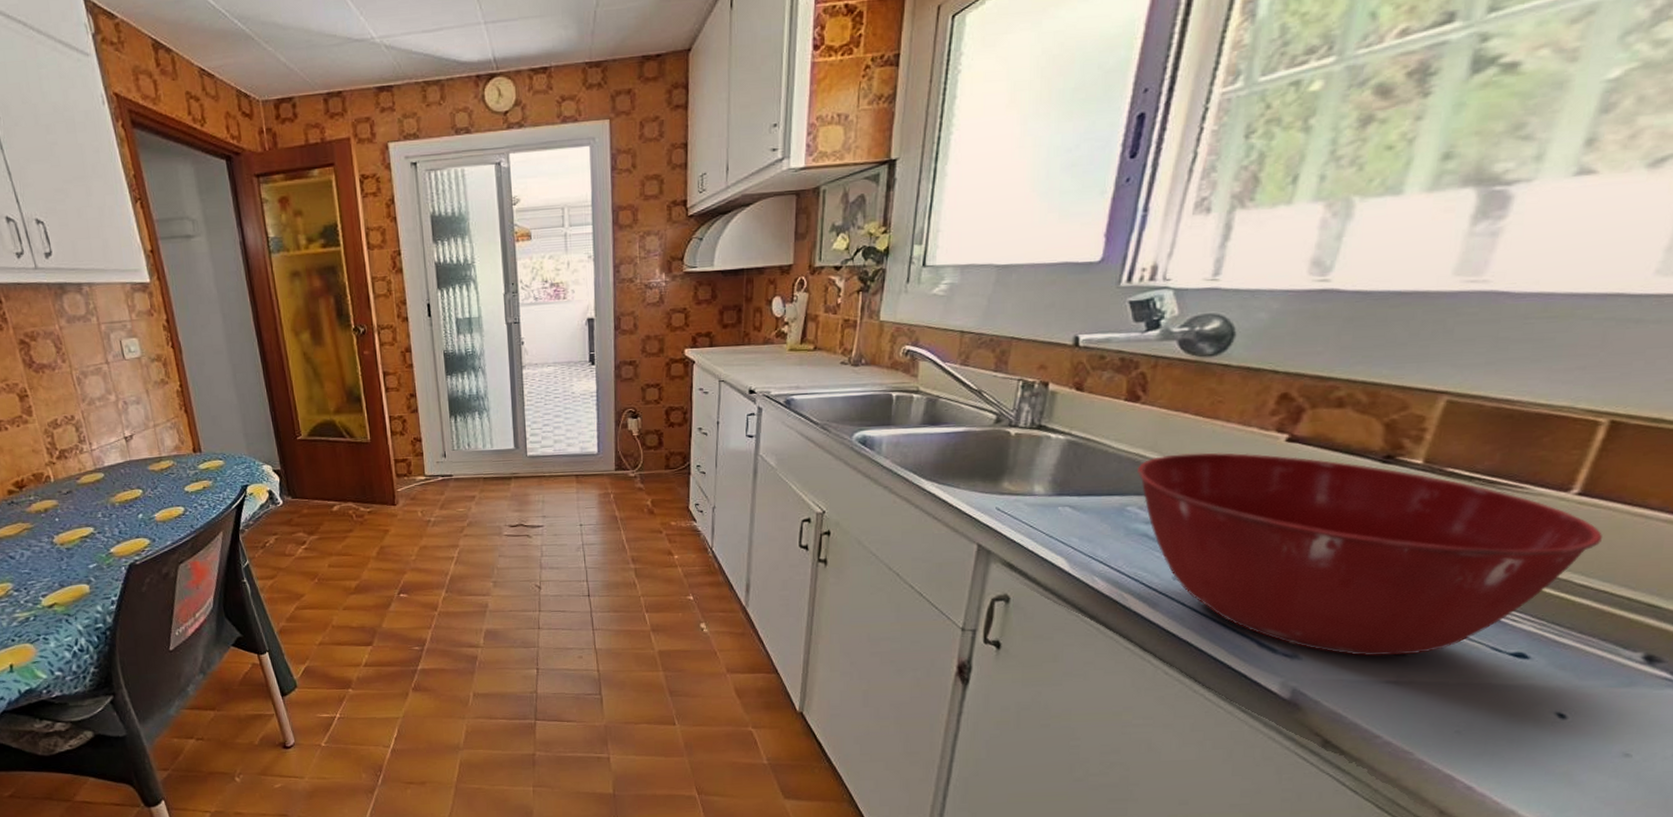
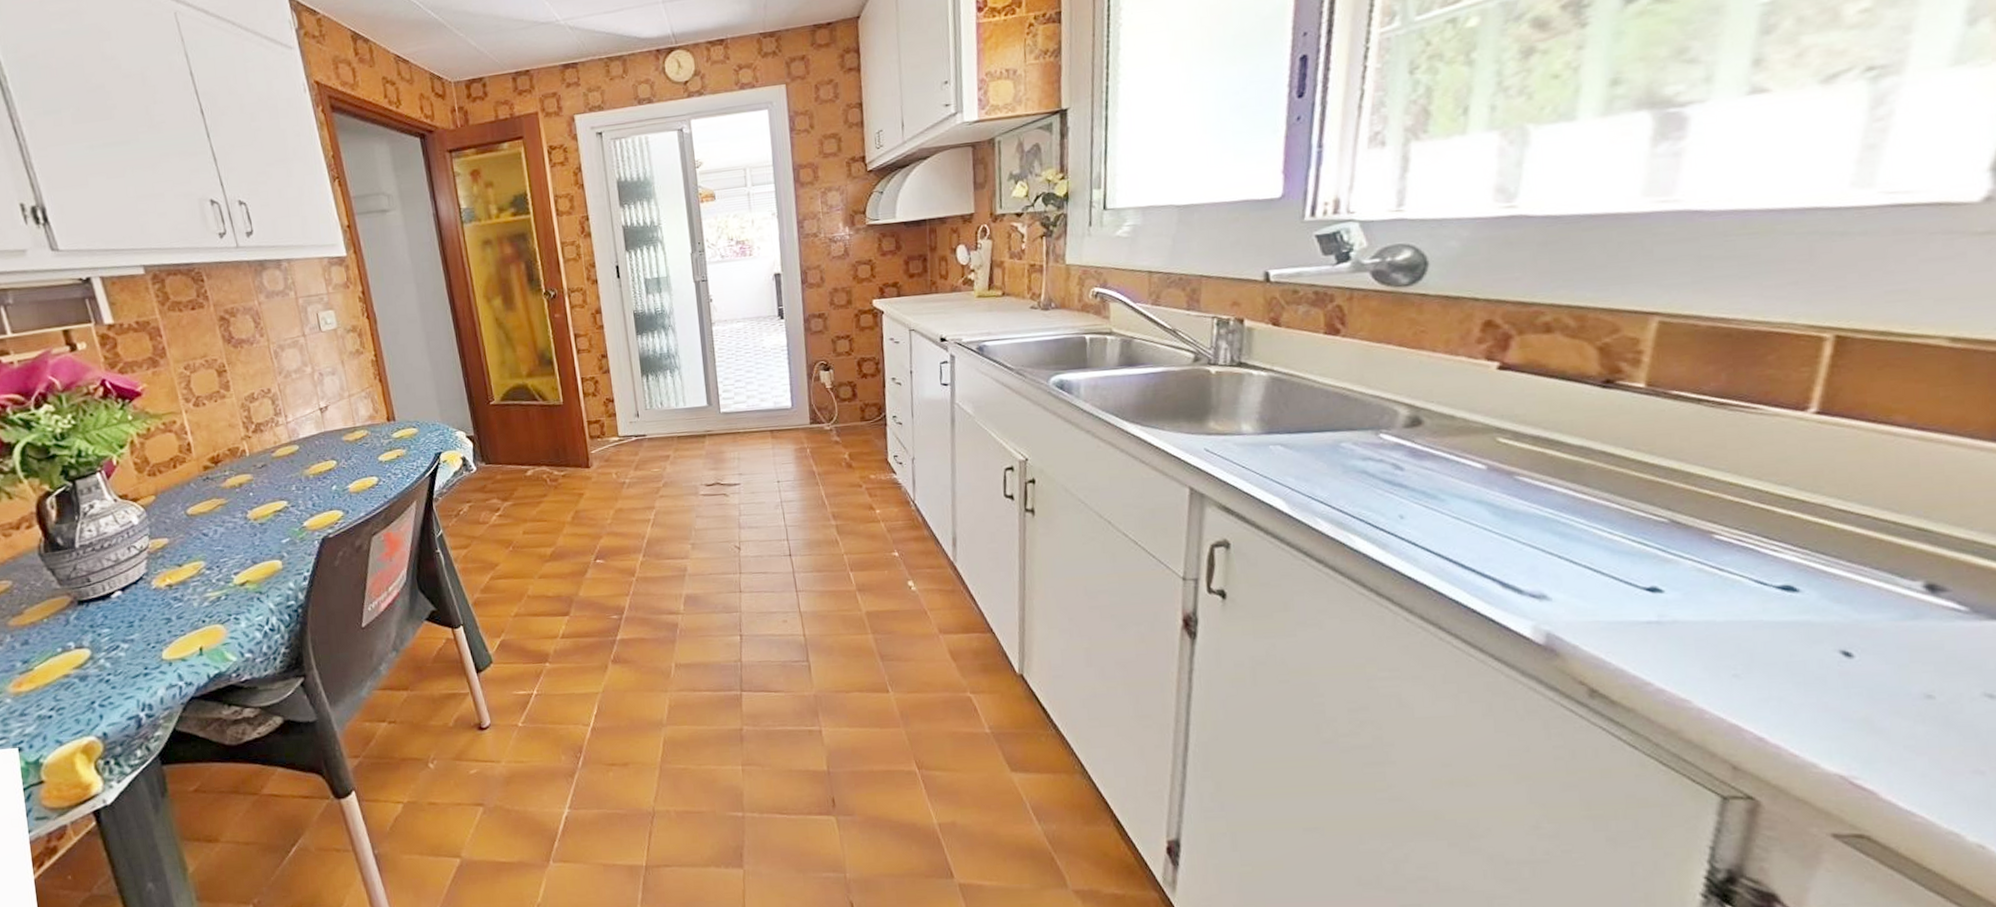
mixing bowl: present [1137,452,1603,657] -> none [1347,383,1853,595]

